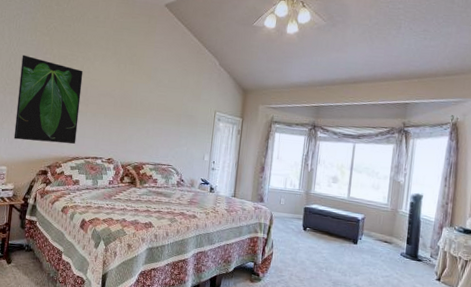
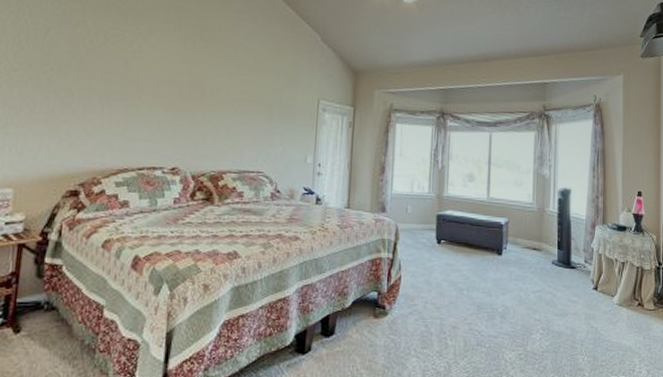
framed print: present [14,54,83,145] -> none [24,28,133,151]

